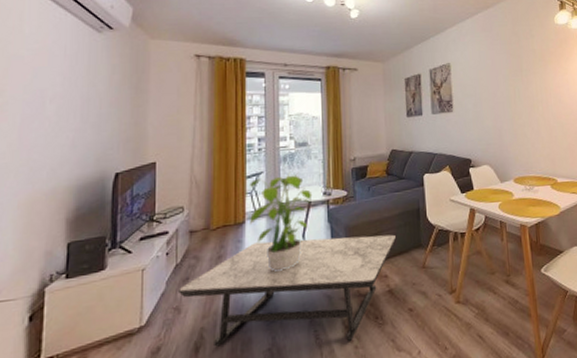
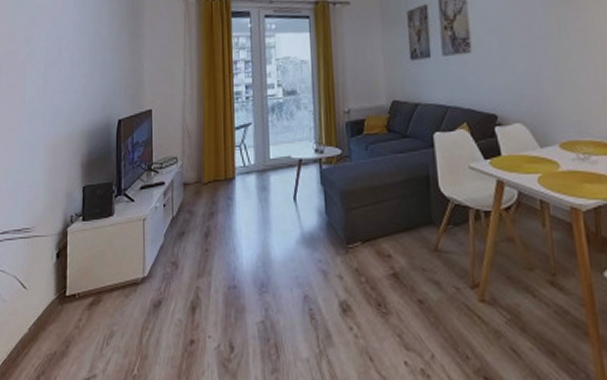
coffee table: present [179,234,397,347] -> none [175,201,402,329]
potted plant: present [249,172,313,272] -> none [238,125,304,235]

